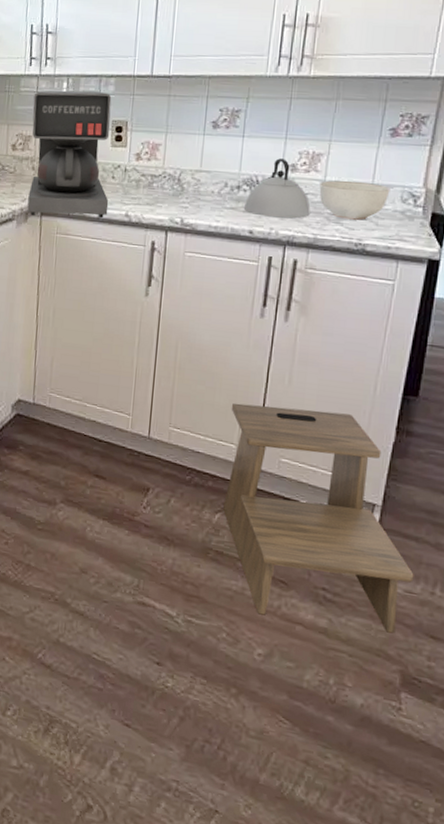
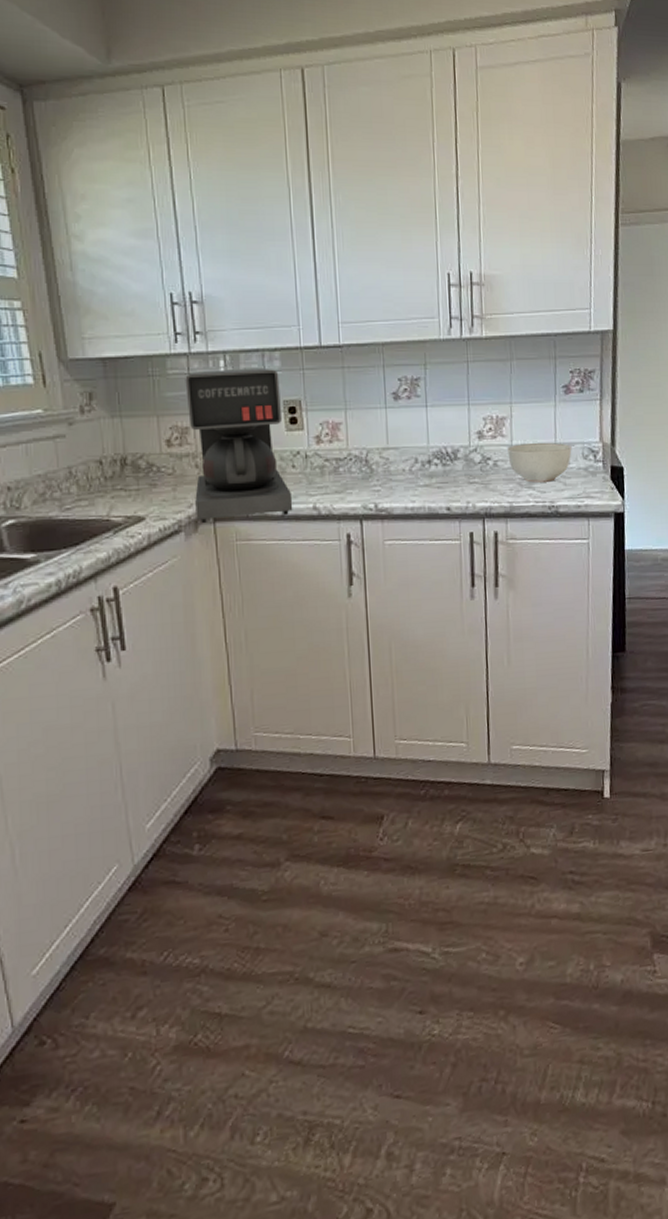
step stool: present [223,403,414,634] -> none [455,683,648,920]
kettle: present [243,158,311,219] -> none [437,426,503,490]

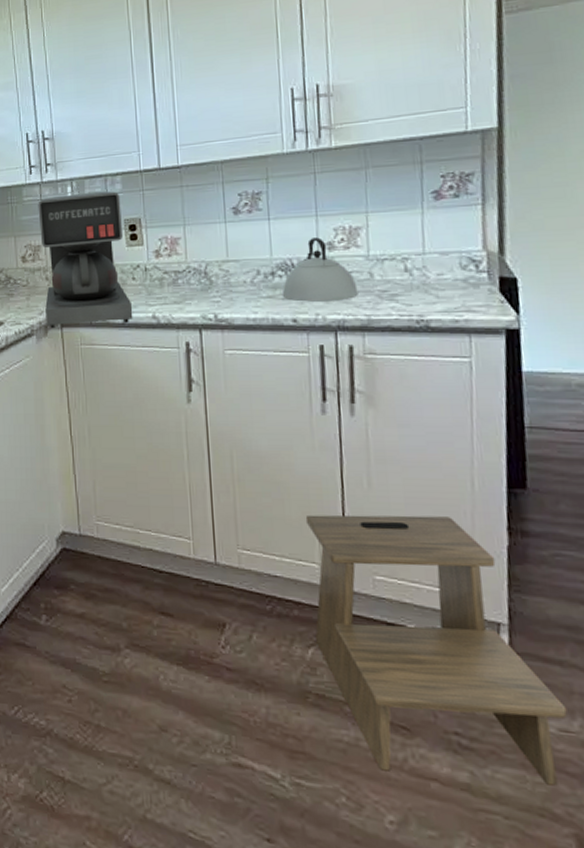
kettle: none [437,426,503,490] -> present [282,237,358,302]
step stool: none [455,683,648,920] -> present [305,514,567,786]
bowl: present [507,442,572,483] -> none [363,252,446,295]

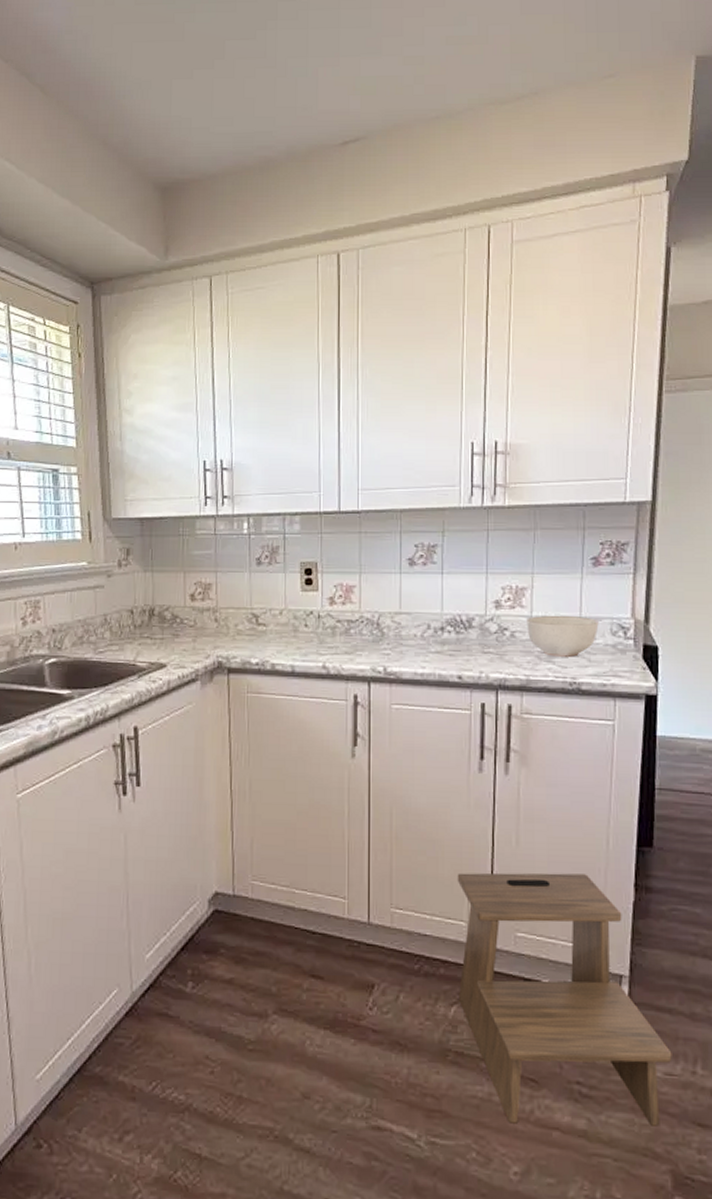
coffee maker: present [38,191,133,329] -> none [211,530,303,675]
kettle: present [282,237,358,302] -> none [449,595,520,660]
bowl: none [363,252,446,295] -> present [526,615,599,657]

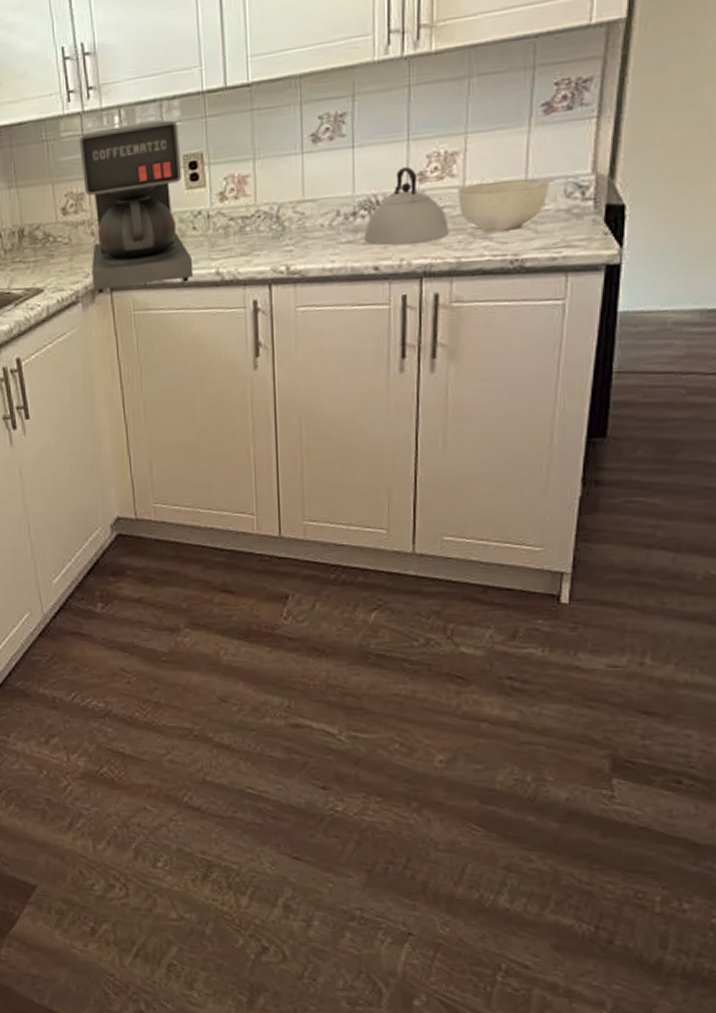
coffee maker: none [211,530,303,675] -> present [79,119,194,294]
kettle: none [449,595,520,660] -> present [363,167,449,246]
step stool: present [457,873,672,1127] -> none [375,472,618,718]

